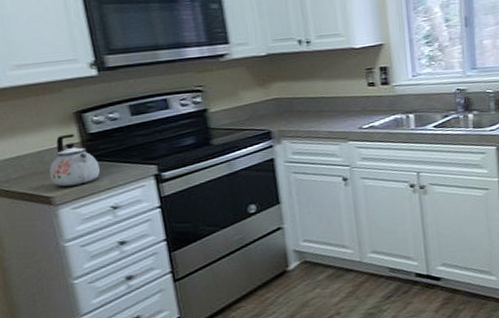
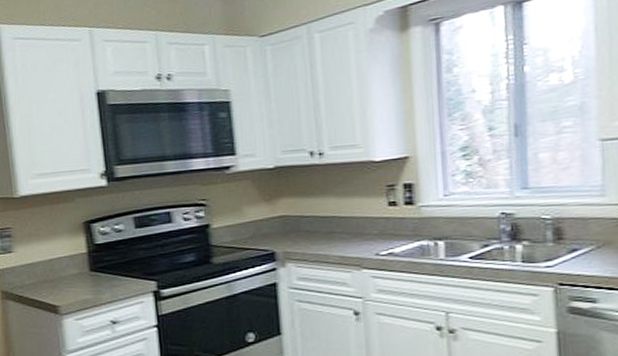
kettle: present [49,133,100,187] -> none [57,243,103,297]

